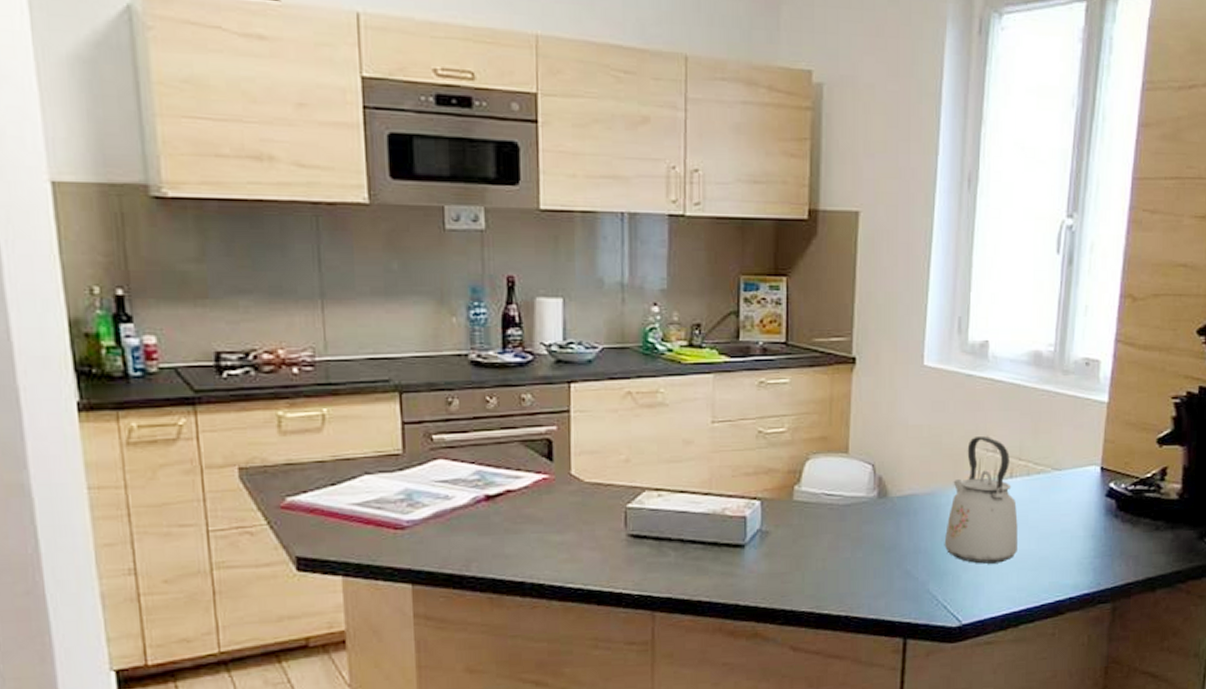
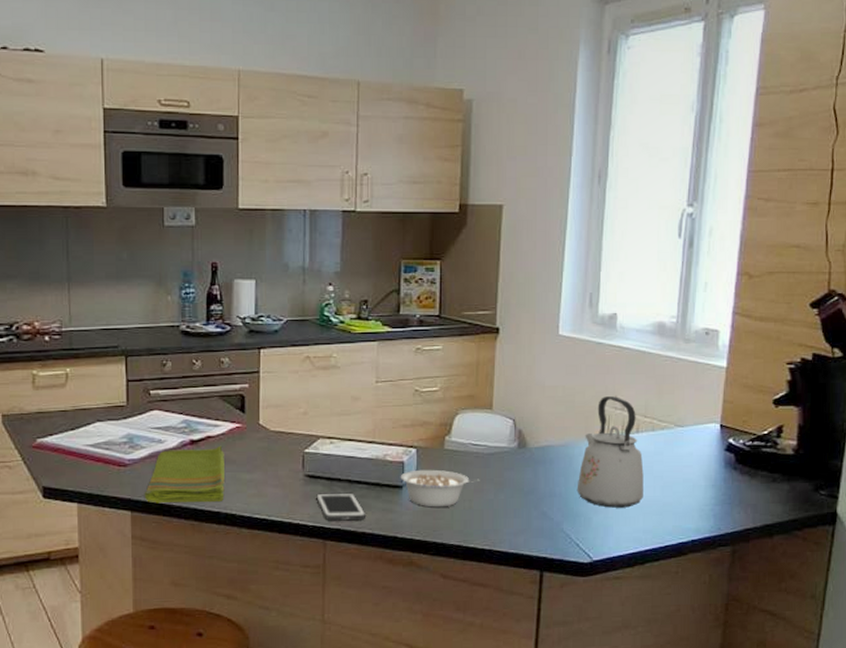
dish towel: none [428,501,530,573] -> present [144,445,225,503]
cell phone: none [642,554,703,589] -> present [316,492,367,521]
legume: none [742,524,833,569] -> present [400,469,479,507]

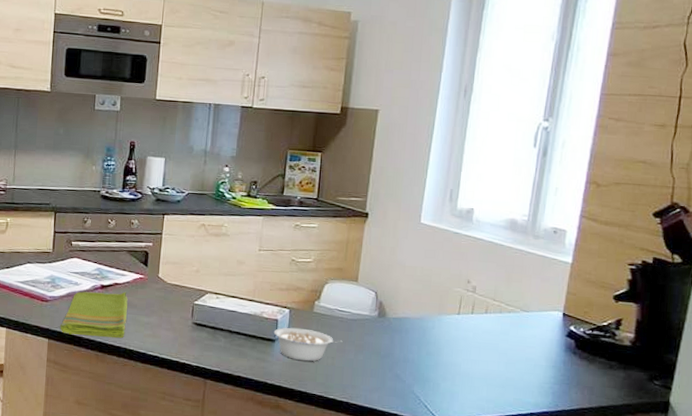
cell phone: present [316,492,367,521] -> none [201,339,243,366]
kettle: present [577,396,644,508] -> none [428,279,490,378]

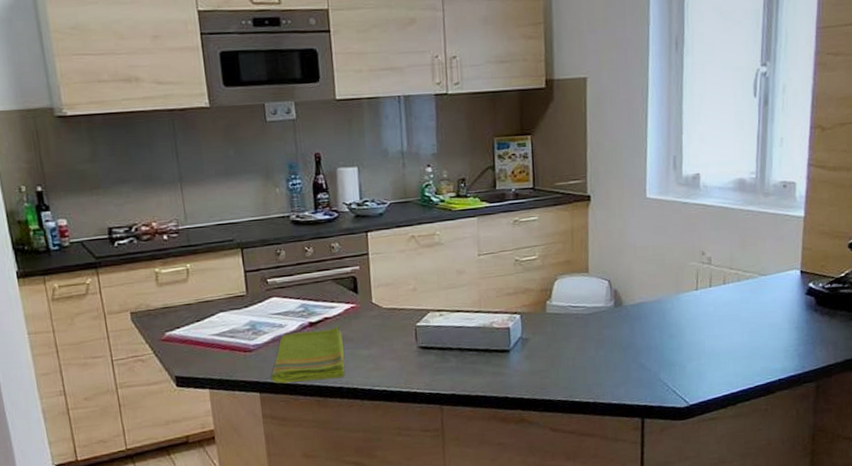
legume: present [273,327,342,362] -> none [507,332,580,367]

